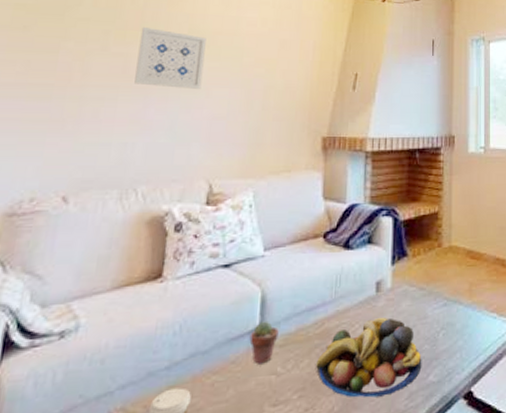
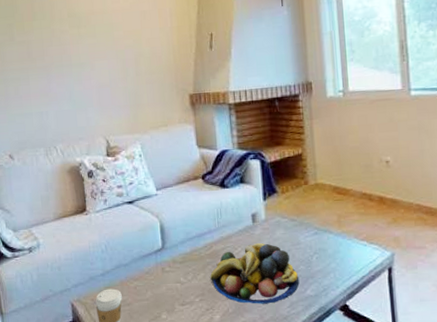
wall art: present [134,26,206,89] -> none [33,16,86,65]
potted succulent: present [249,321,279,364] -> none [156,243,178,275]

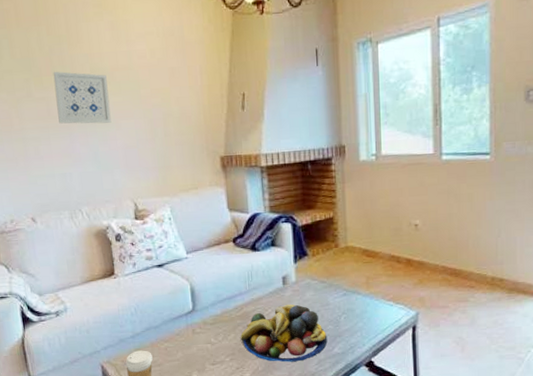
wall art: none [33,16,86,65] -> present [53,71,112,124]

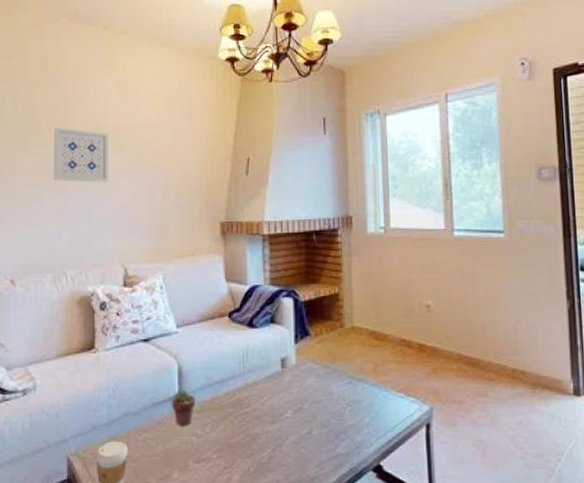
potted succulent: none [186,306,208,336] -> present [171,389,196,426]
fruit bowl: present [240,304,328,362] -> none [231,391,330,463]

